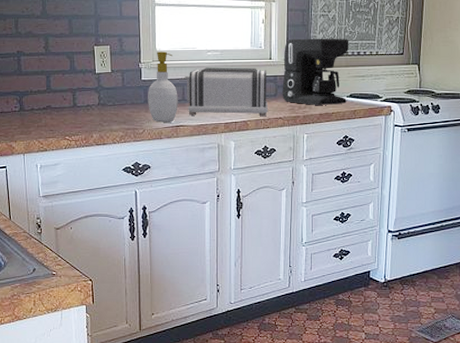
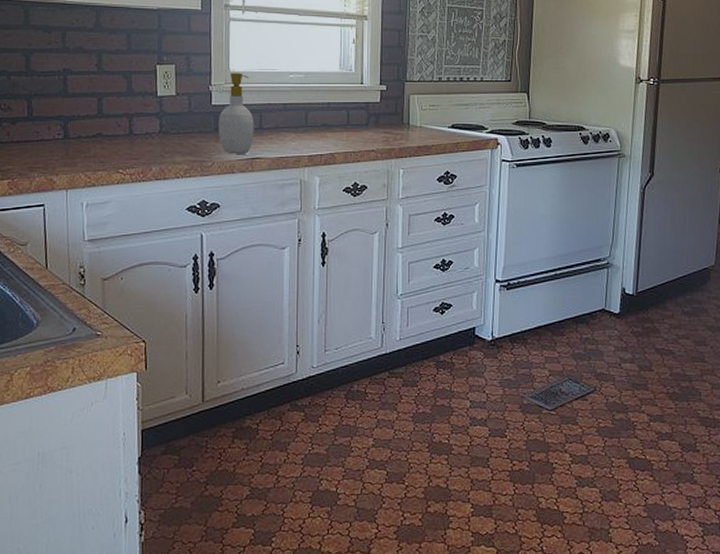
toaster: present [181,67,268,117] -> none [259,92,358,149]
coffee maker: present [282,38,349,105] -> none [375,61,451,136]

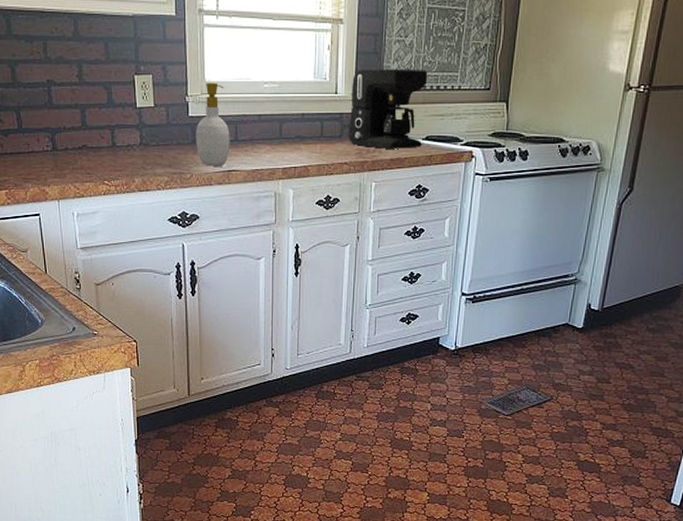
coffee maker: none [375,61,451,136] -> present [348,69,428,149]

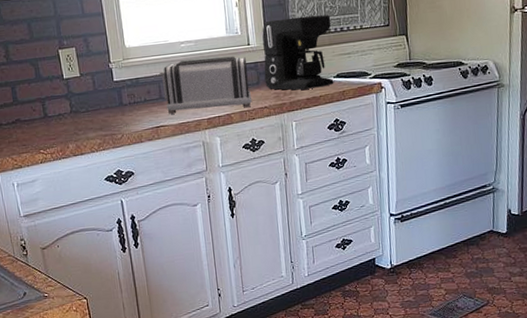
soap bottle: present [196,82,230,166] -> none [122,48,156,125]
toaster: none [234,102,332,162] -> present [156,56,252,114]

